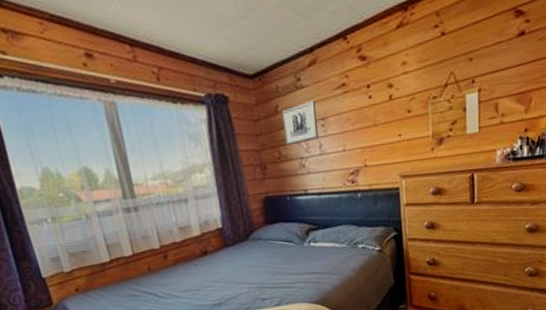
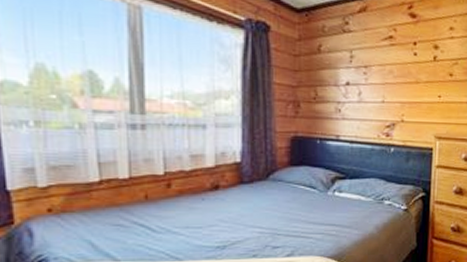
wall art: present [281,100,318,146] -> none [324,46,360,88]

